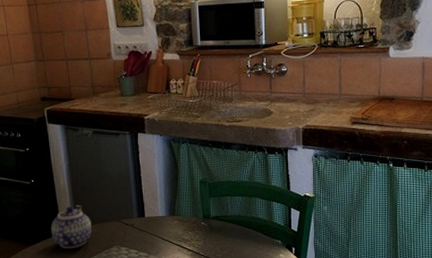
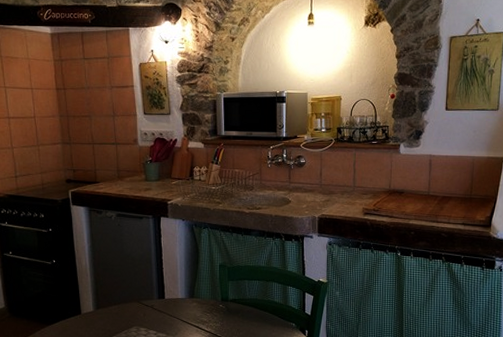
teapot: present [50,205,92,248] -> none [70,286,112,328]

